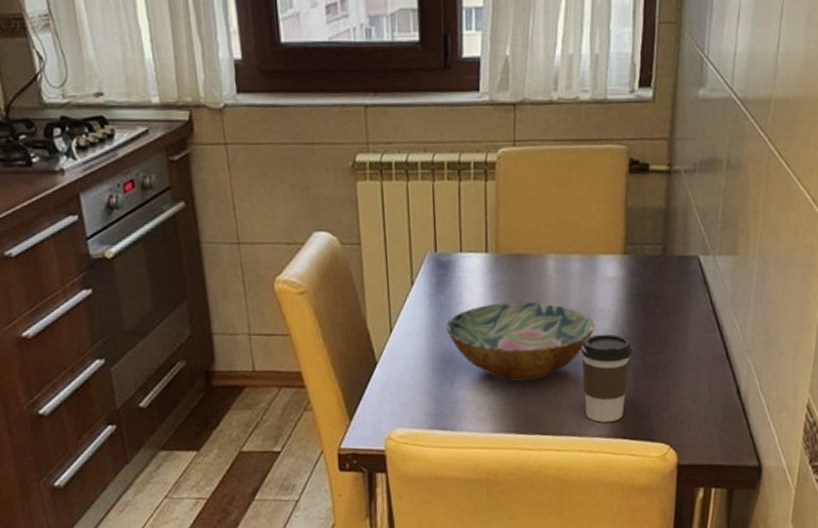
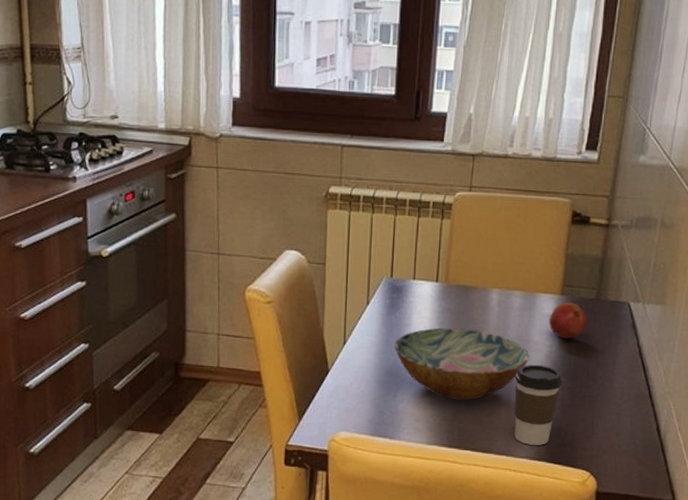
fruit: none [612,262,655,303] -> present [548,302,588,339]

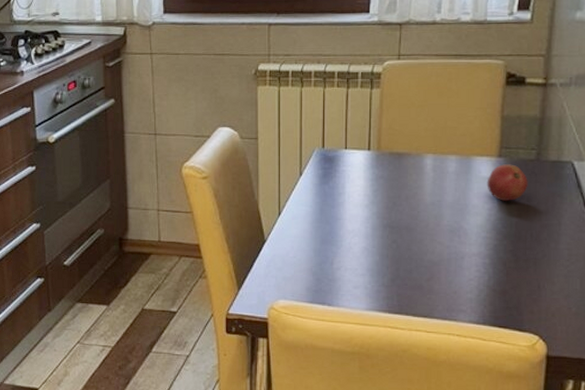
bowl: present [394,327,529,400] -> none [329,195,468,266]
coffee cup: present [514,364,562,445] -> none [454,228,504,309]

